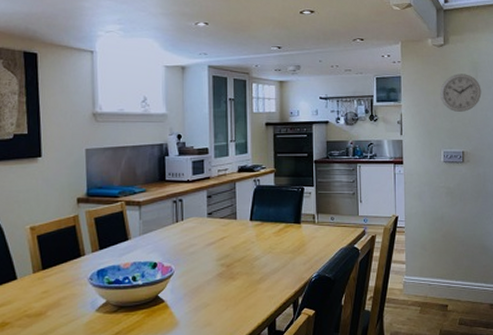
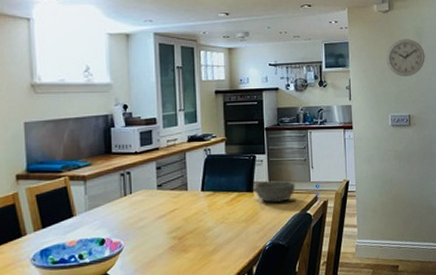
bowl: none [302,213,343,235] -> present [254,180,295,203]

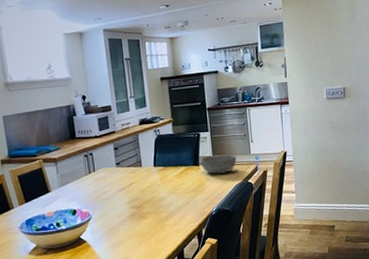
wall clock: present [386,39,425,76] -> none [320,14,360,51]

